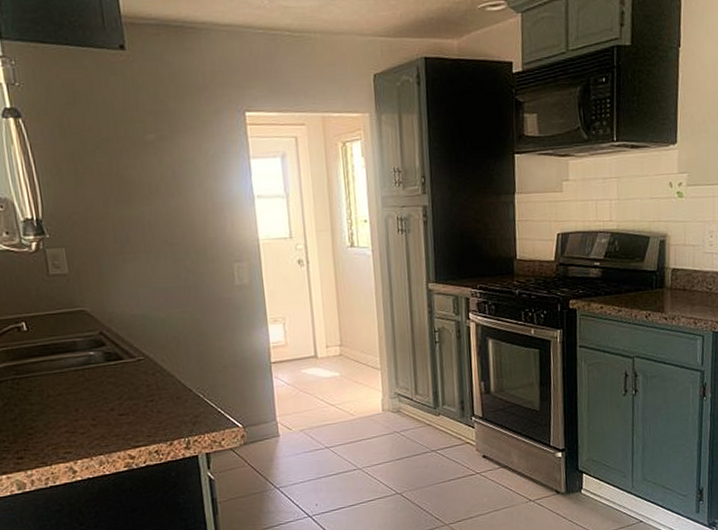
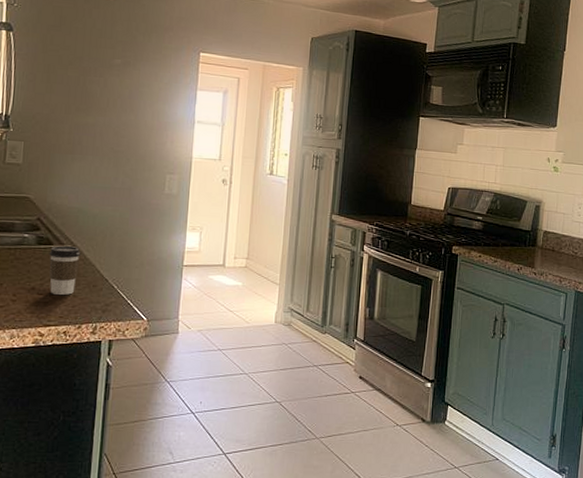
coffee cup: none [121,358,158,413] -> present [49,246,81,295]

